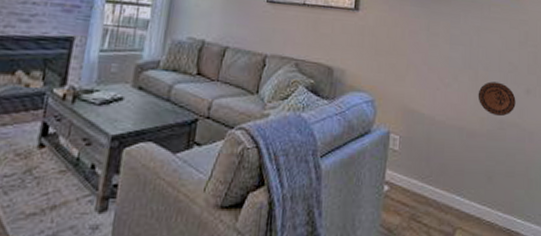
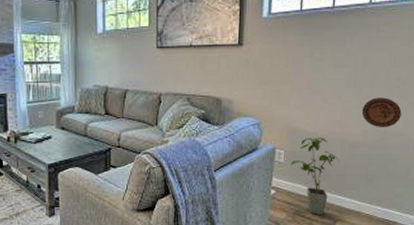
house plant: none [405,121,457,222] -> present [290,137,340,216]

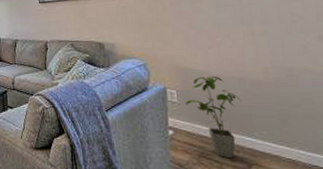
decorative plate: present [361,97,402,128] -> none [256,33,306,65]

